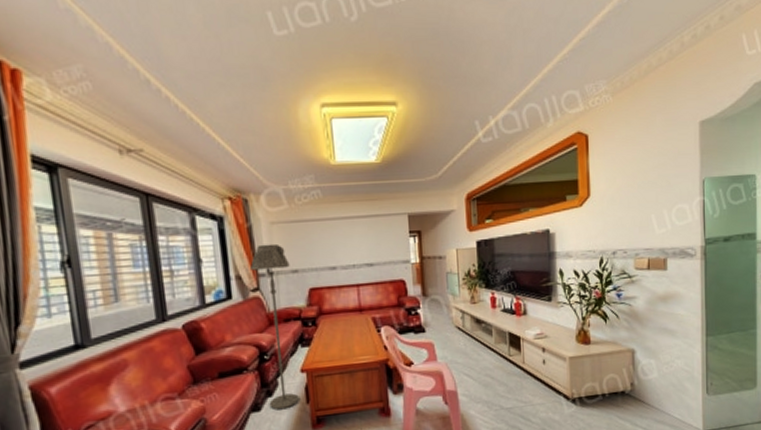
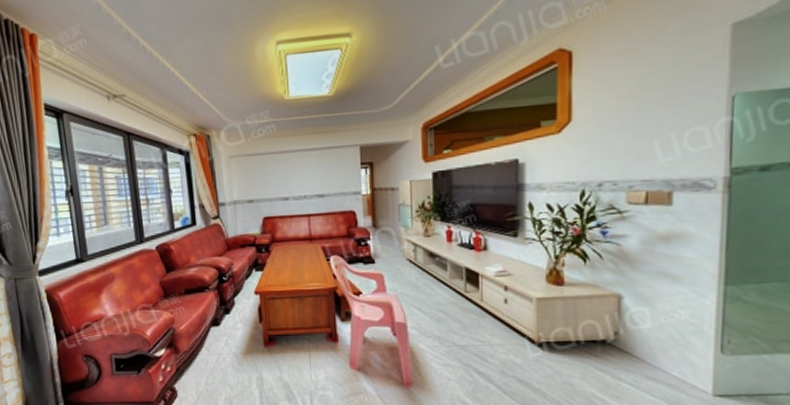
floor lamp: present [250,243,299,410] -> none [212,175,253,326]

